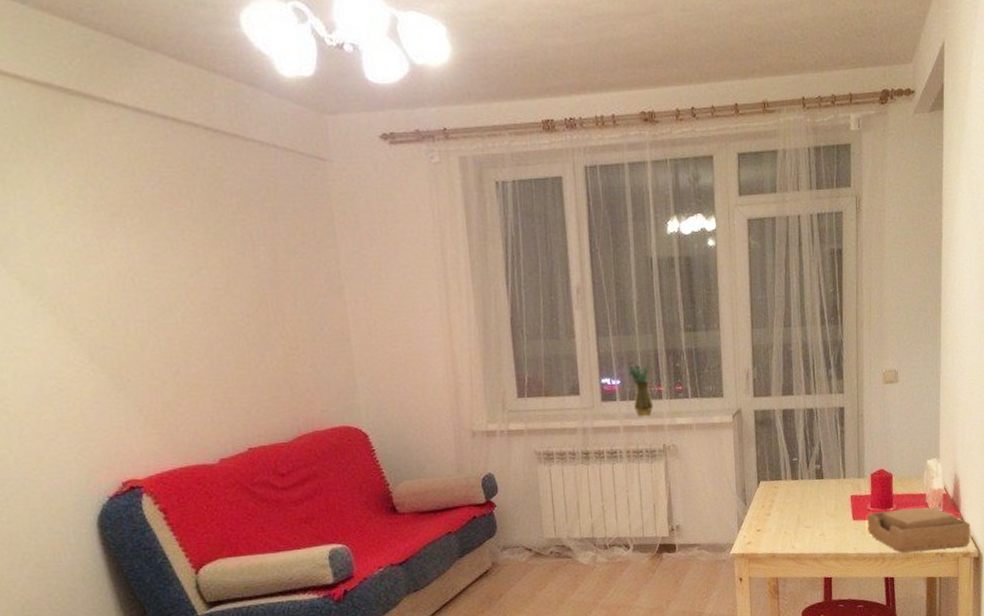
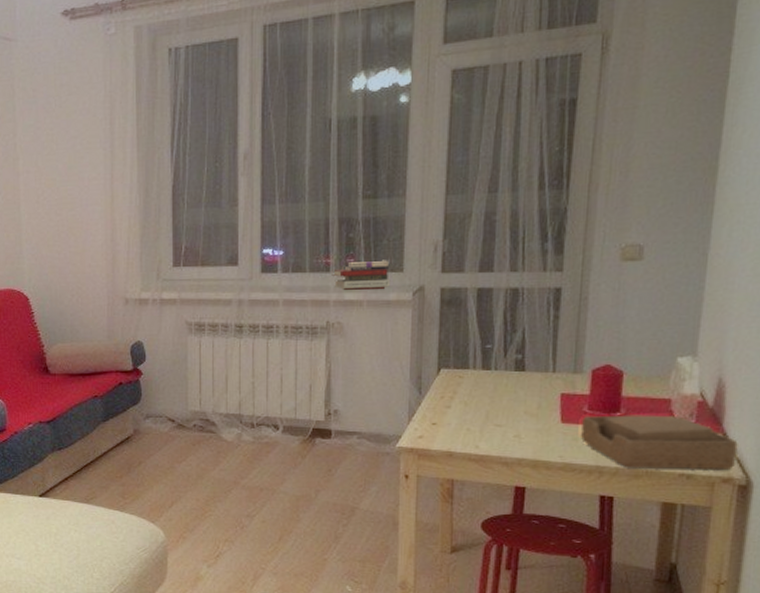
vase: present [626,362,654,417] -> none [292,232,319,291]
books: none [664,386,714,416] -> present [331,260,391,291]

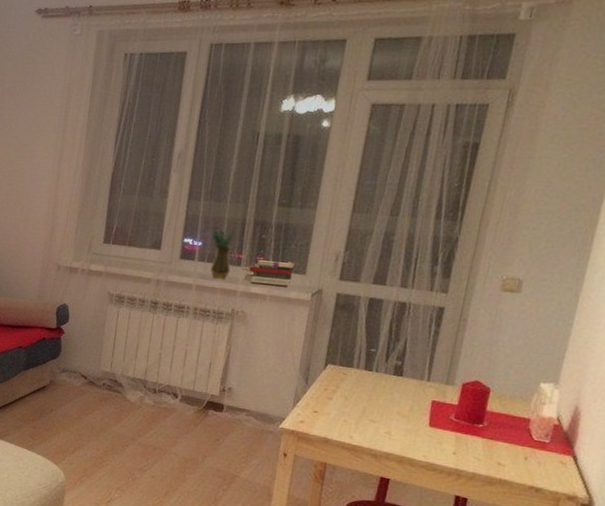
vase: none [292,232,319,291] -> present [210,228,234,281]
napkin holder: present [580,415,738,469] -> none [444,423,586,489]

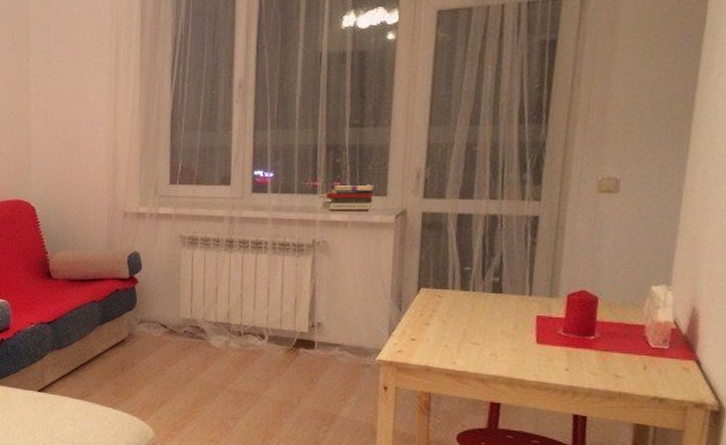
vase: present [210,228,234,281] -> none [282,156,307,211]

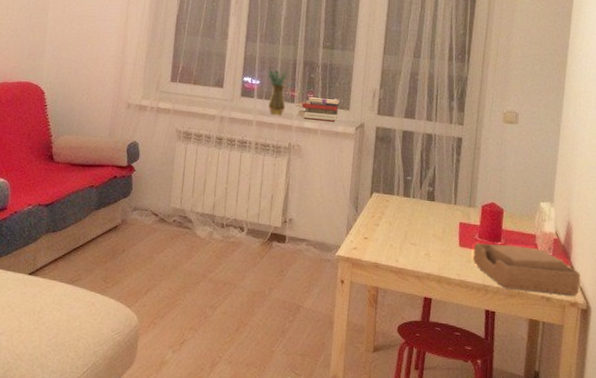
vase: none [282,156,307,211] -> present [267,67,287,117]
napkin holder: none [554,338,711,395] -> present [472,243,581,296]

